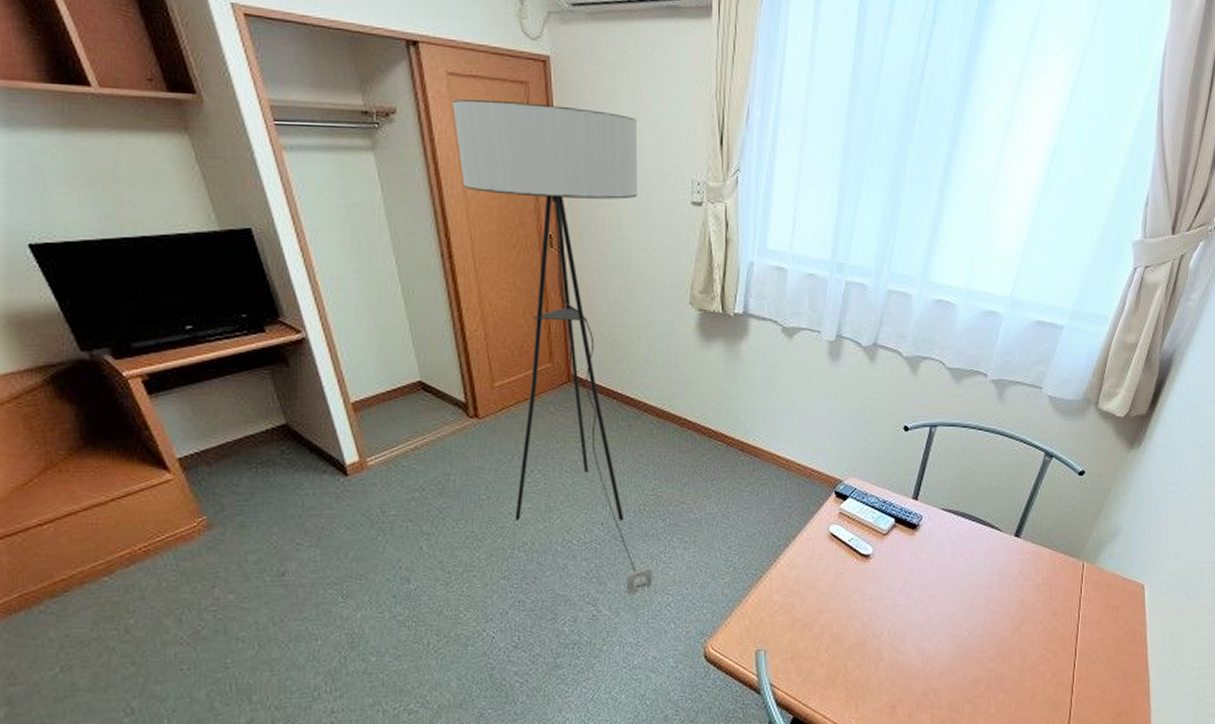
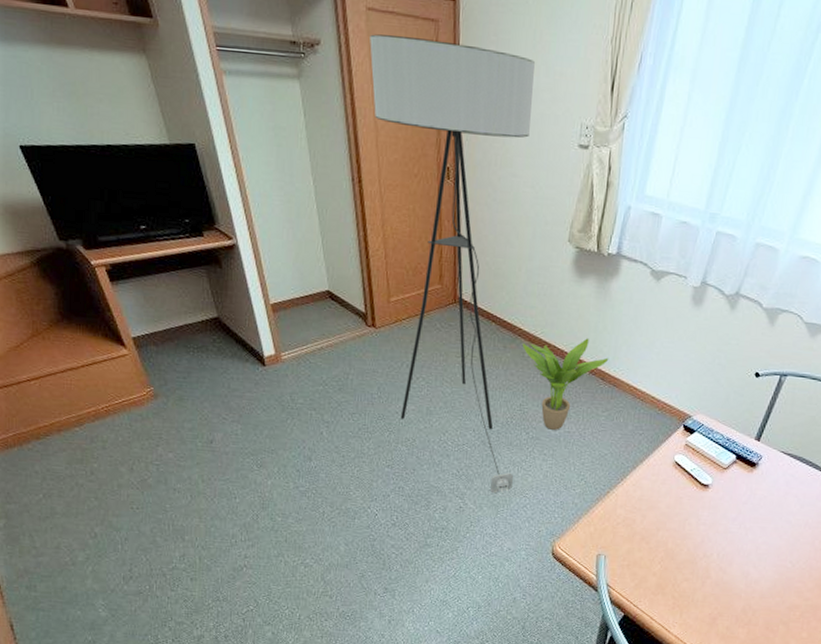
potted plant: none [649,407,747,513] -> present [522,338,609,430]

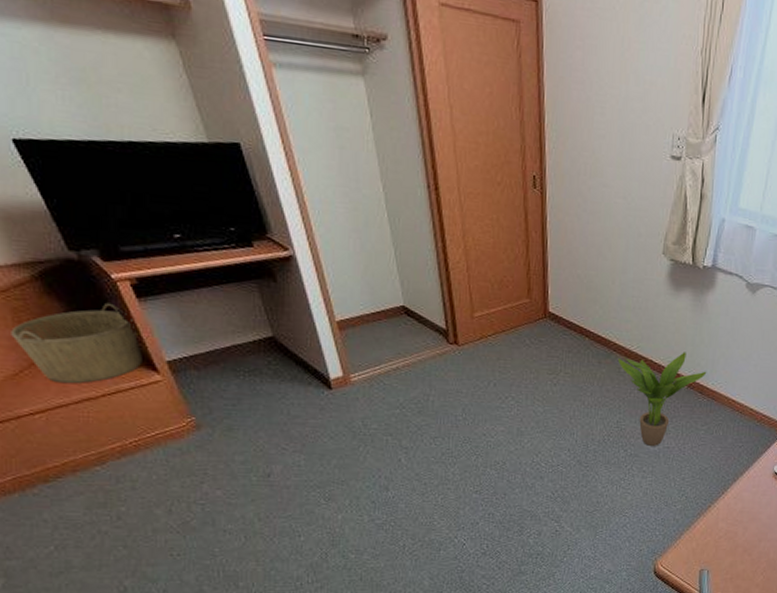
basket: none [15,285,113,355] -> present [11,302,142,384]
floor lamp: present [369,34,535,493] -> none [444,31,623,513]

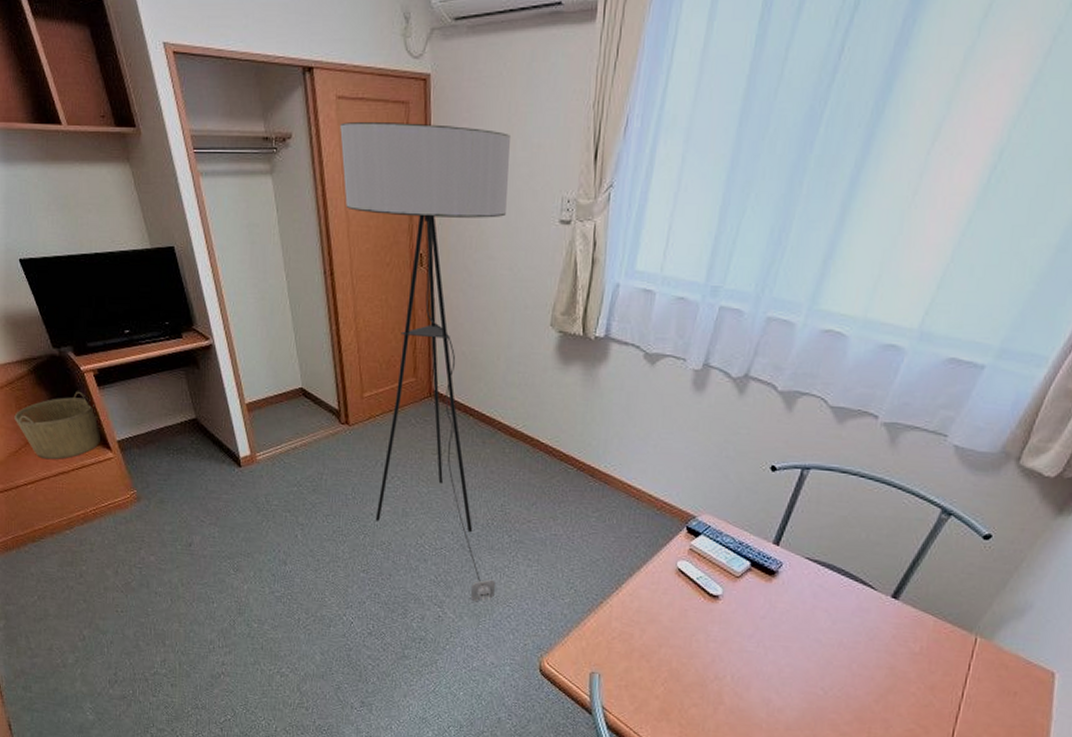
floor lamp: none [444,31,623,513] -> present [340,122,510,602]
potted plant: present [617,352,707,446] -> none [502,431,599,533]

